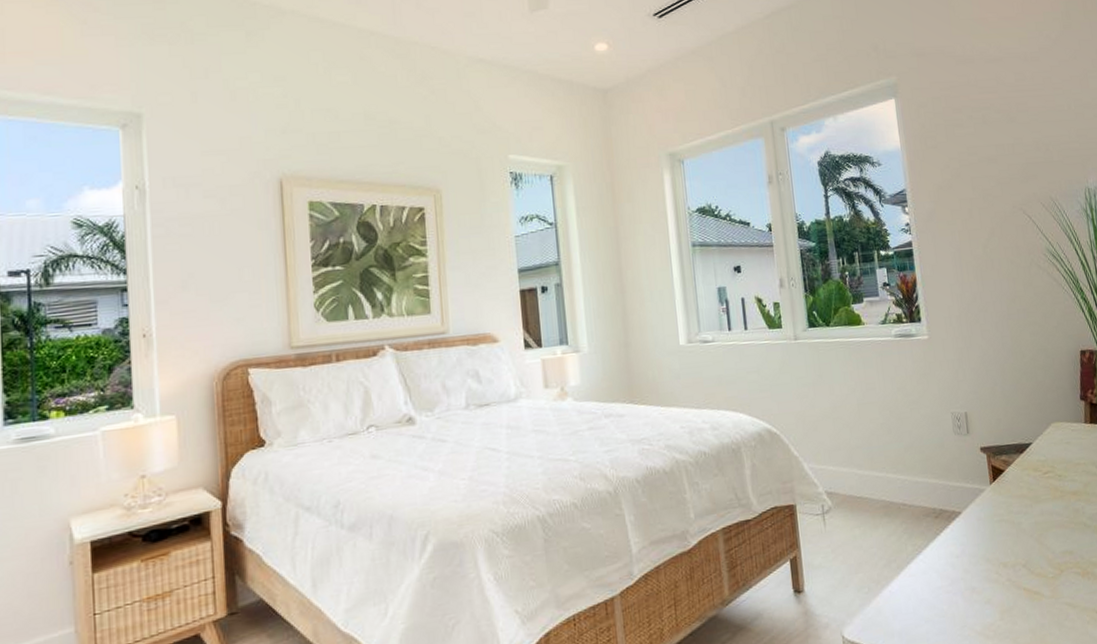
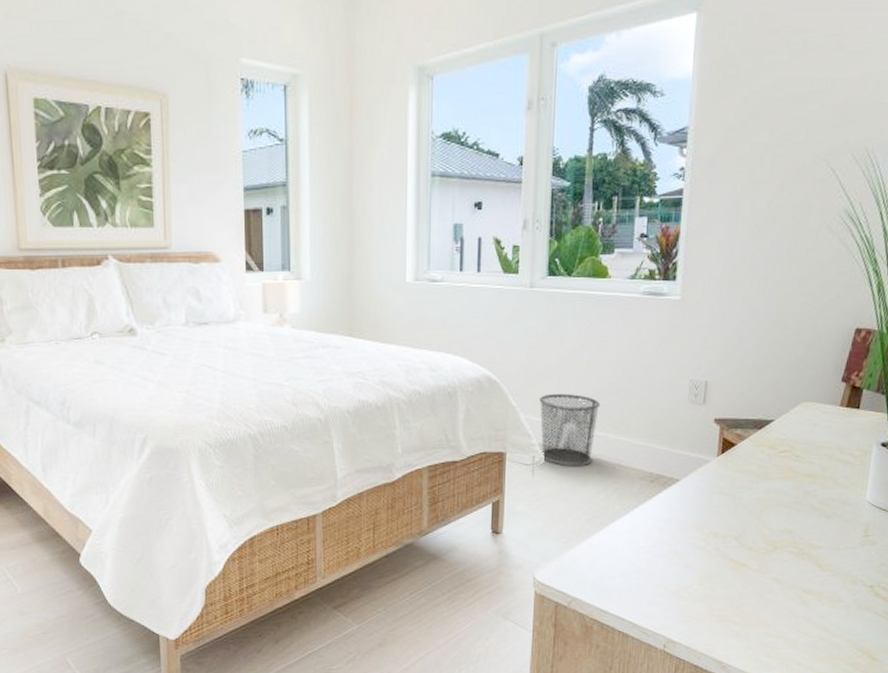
waste bin: none [818,438,878,512] -> present [538,393,601,467]

